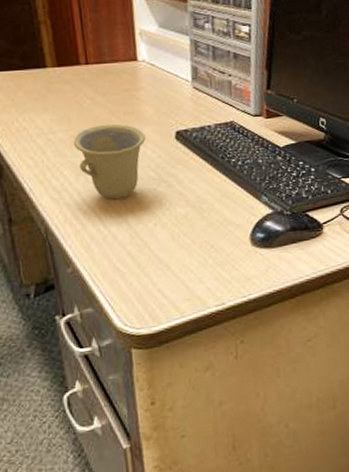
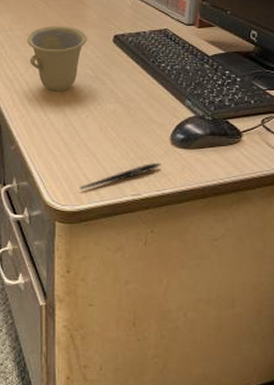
pen: none [155,267,244,308] -> present [79,163,161,190]

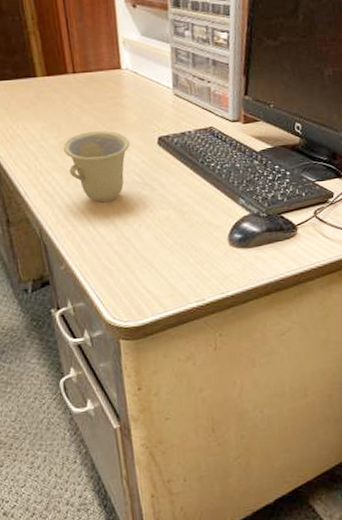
pen: present [79,163,161,190] -> none [140,266,222,303]

